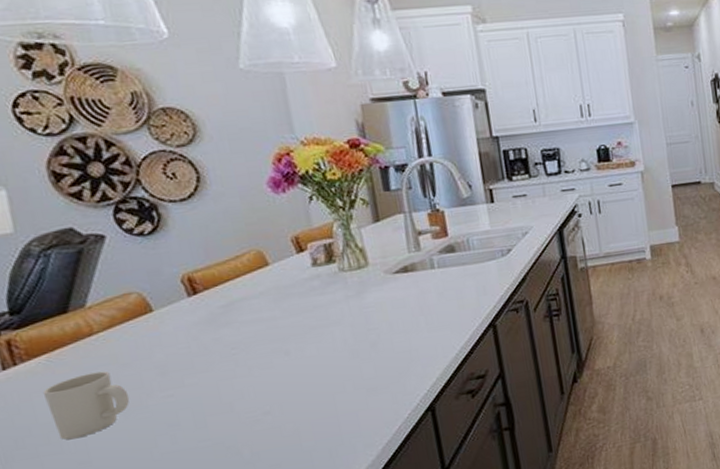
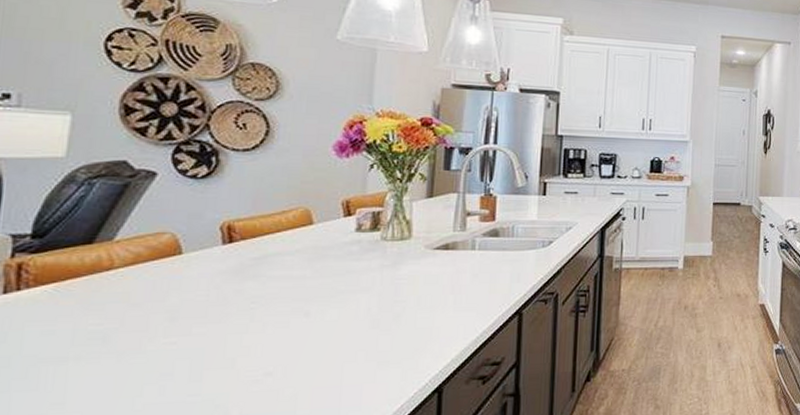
mug: present [42,371,130,440] -> none [37,308,129,377]

